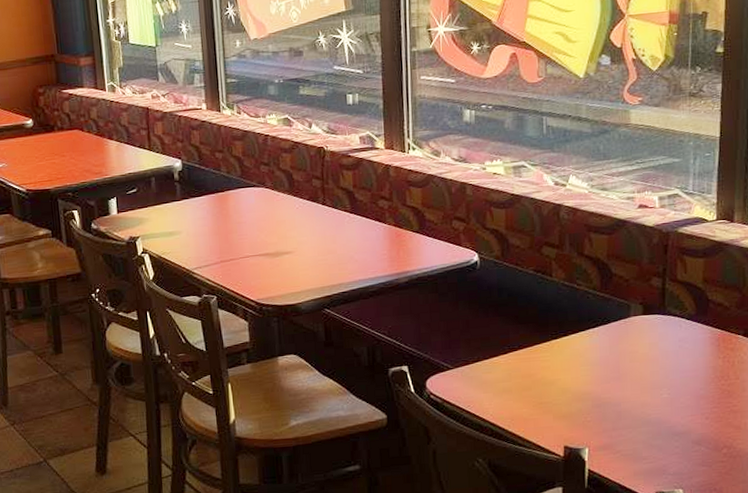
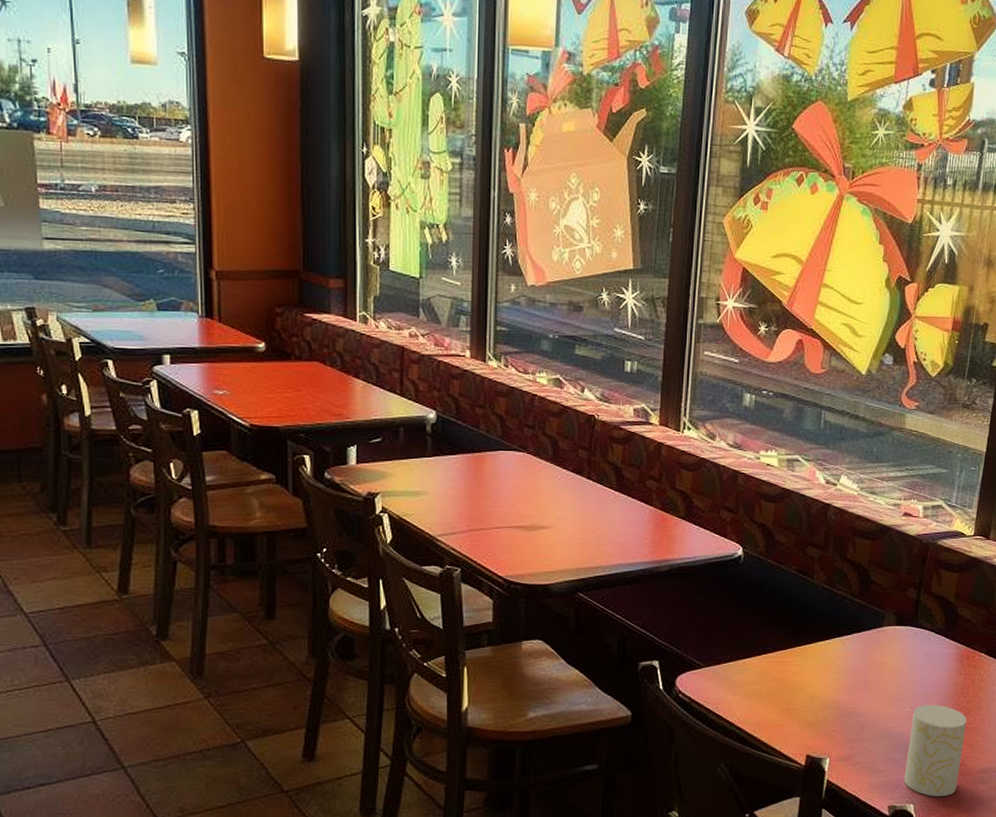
cup: none [669,389,731,481] -> present [903,704,967,797]

